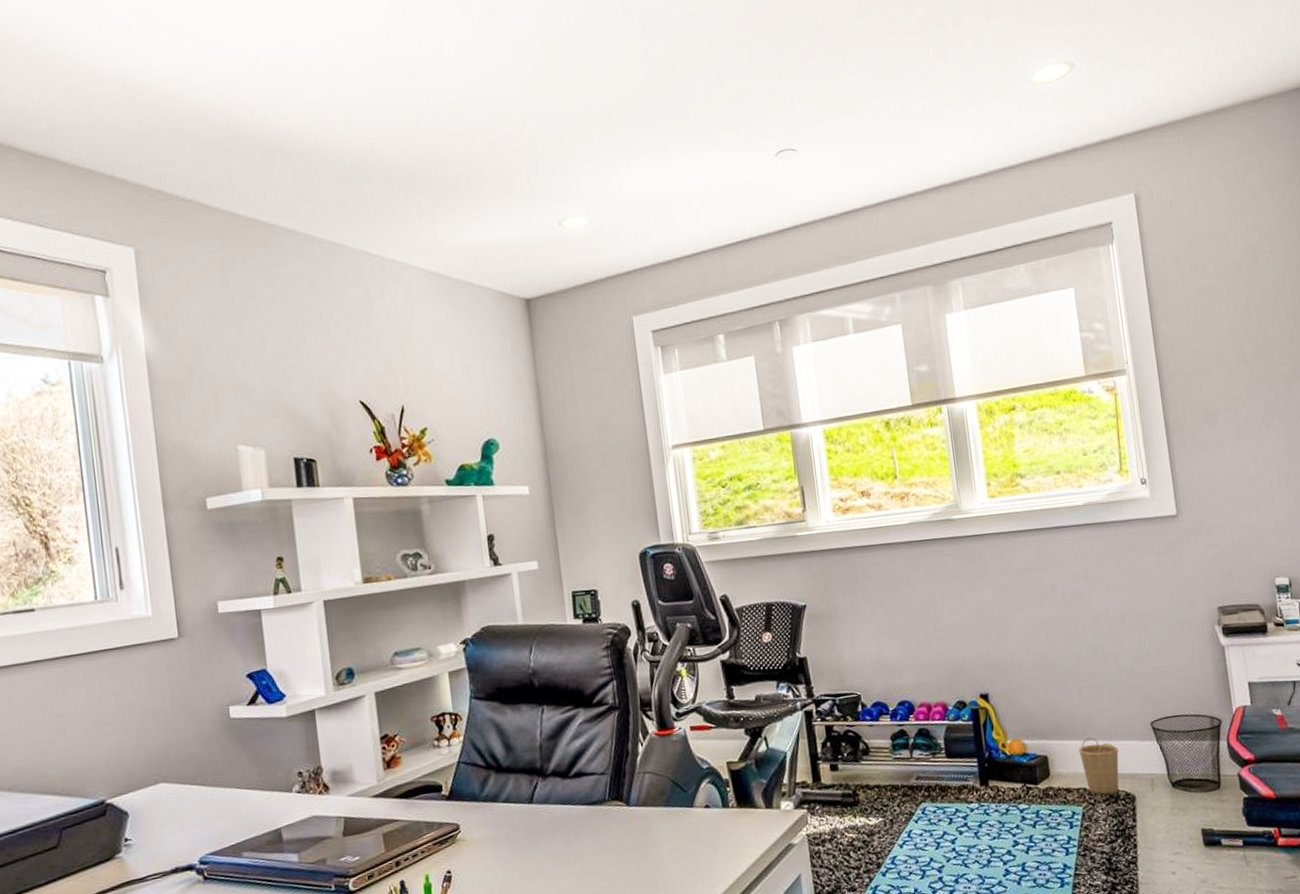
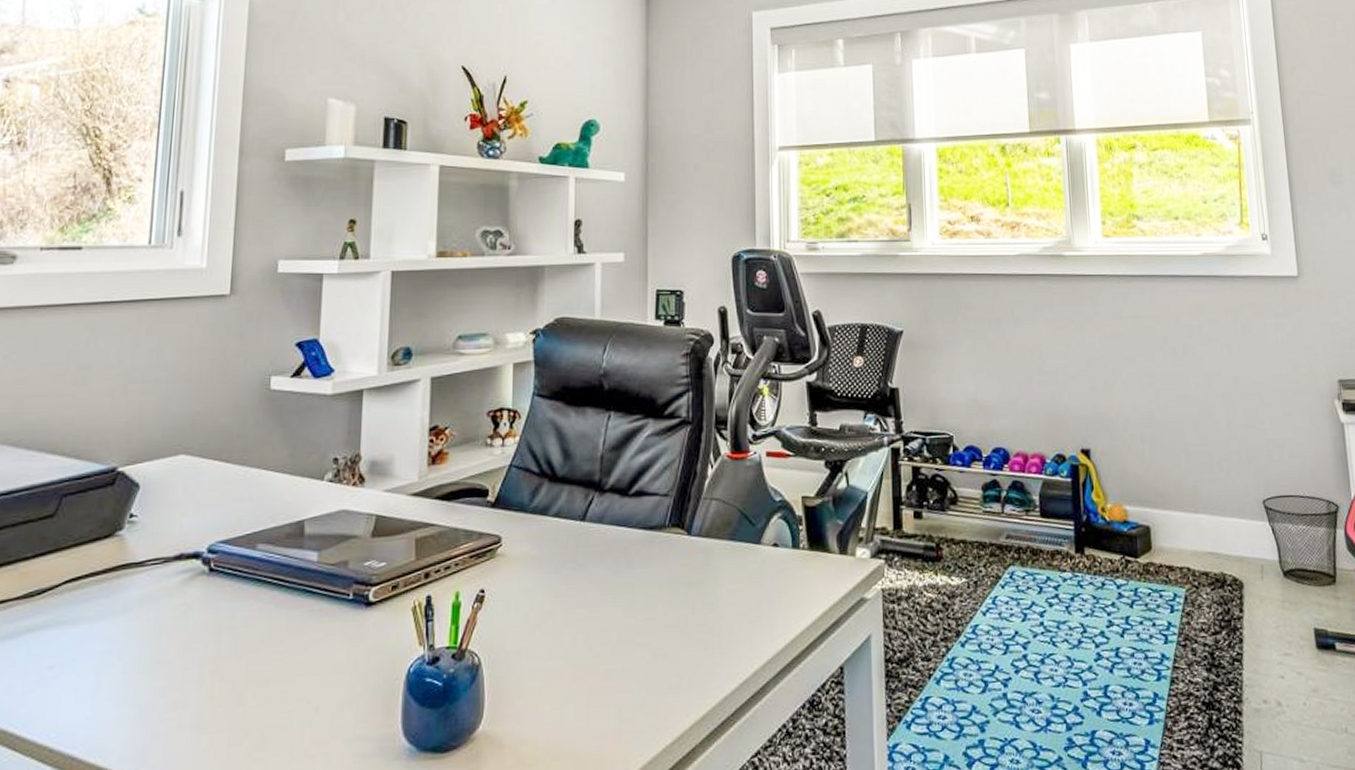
basket: present [1079,738,1119,795] -> none [1184,511,1227,578]

